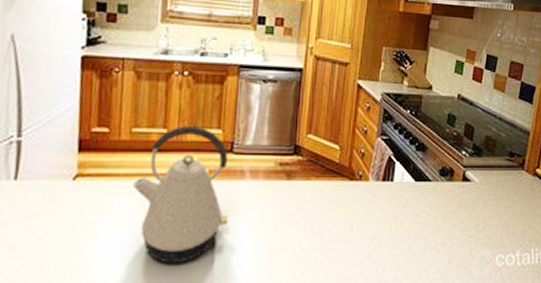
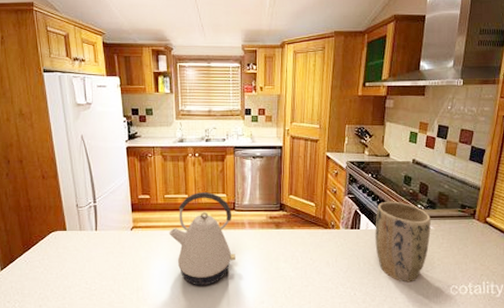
plant pot: none [411,145,476,252] -> present [375,201,431,283]

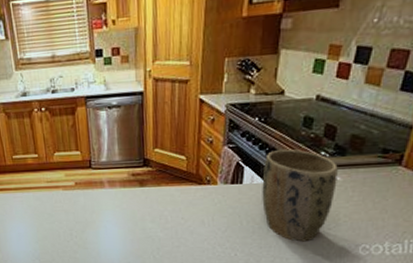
kettle: present [168,192,235,286] -> none [21,150,96,248]

